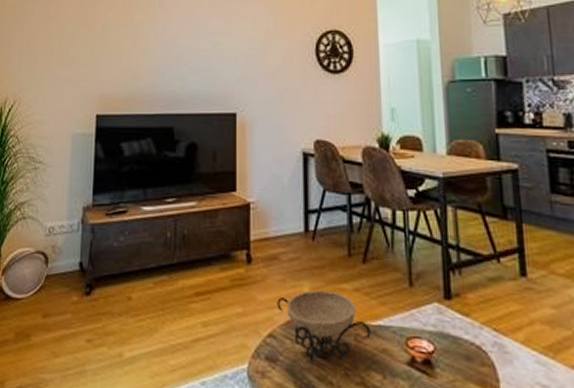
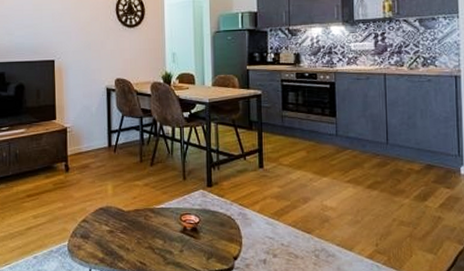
decorative bowl: present [277,290,371,363] -> none [88,187,156,237]

